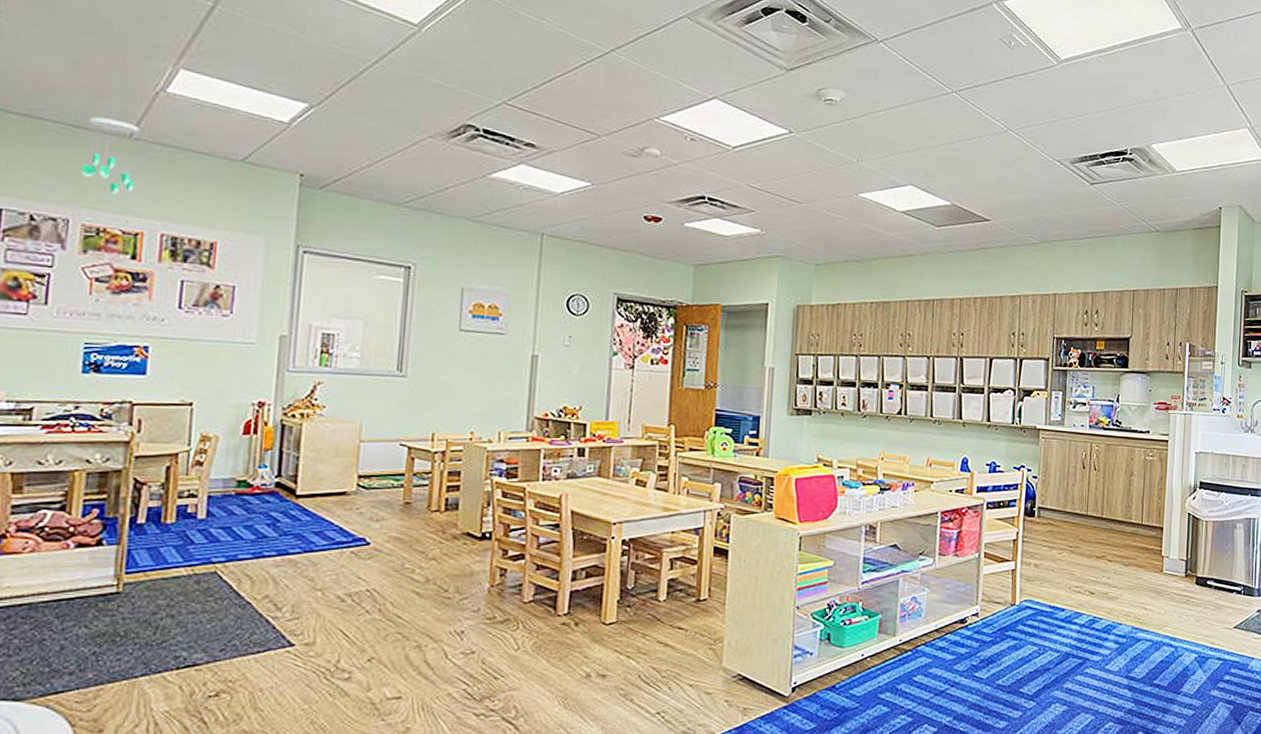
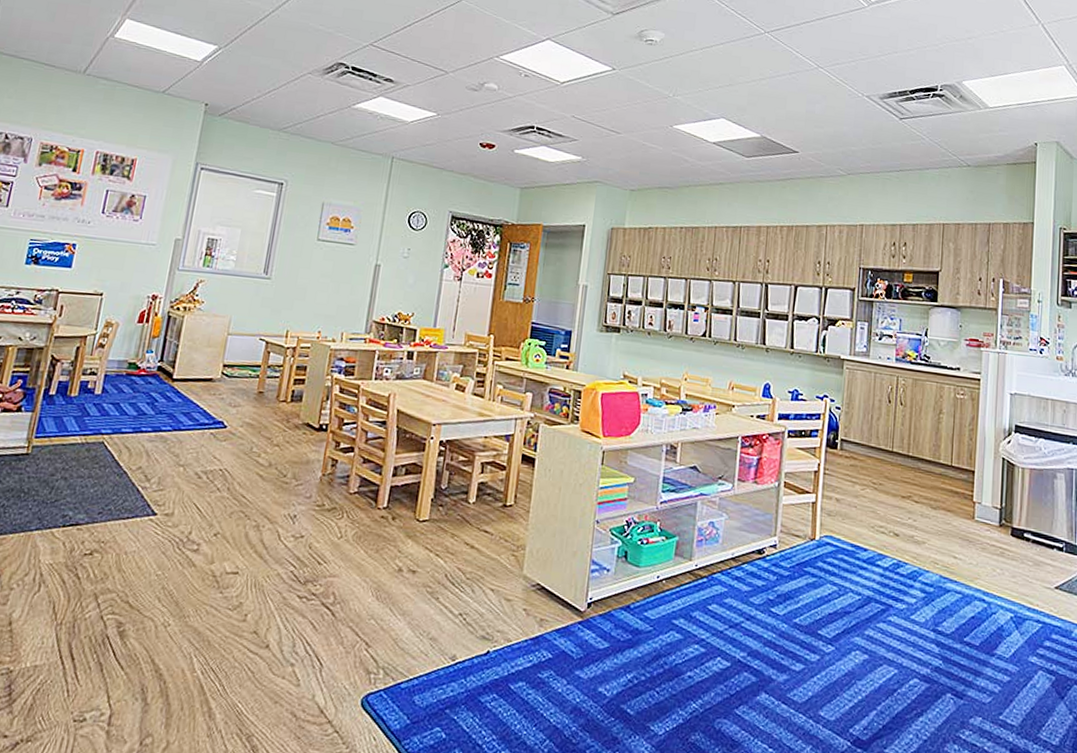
ceiling mobile: present [82,117,139,196] -> none [46,57,91,120]

